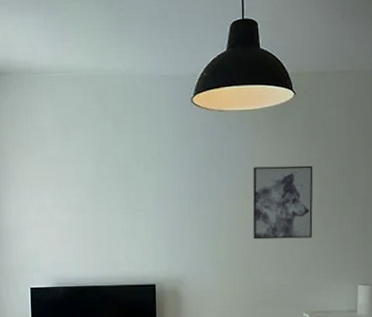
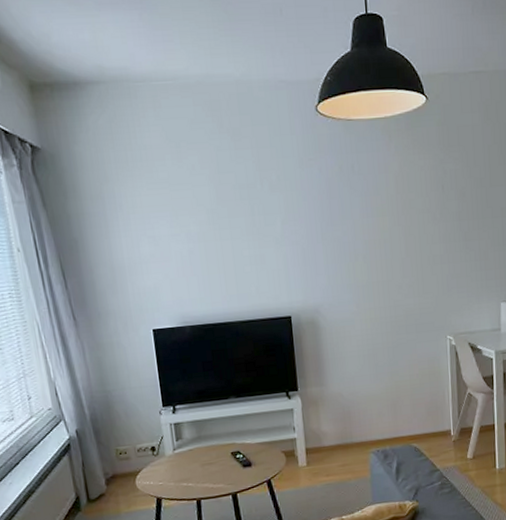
wall art: present [252,165,313,240] -> none [387,177,453,261]

